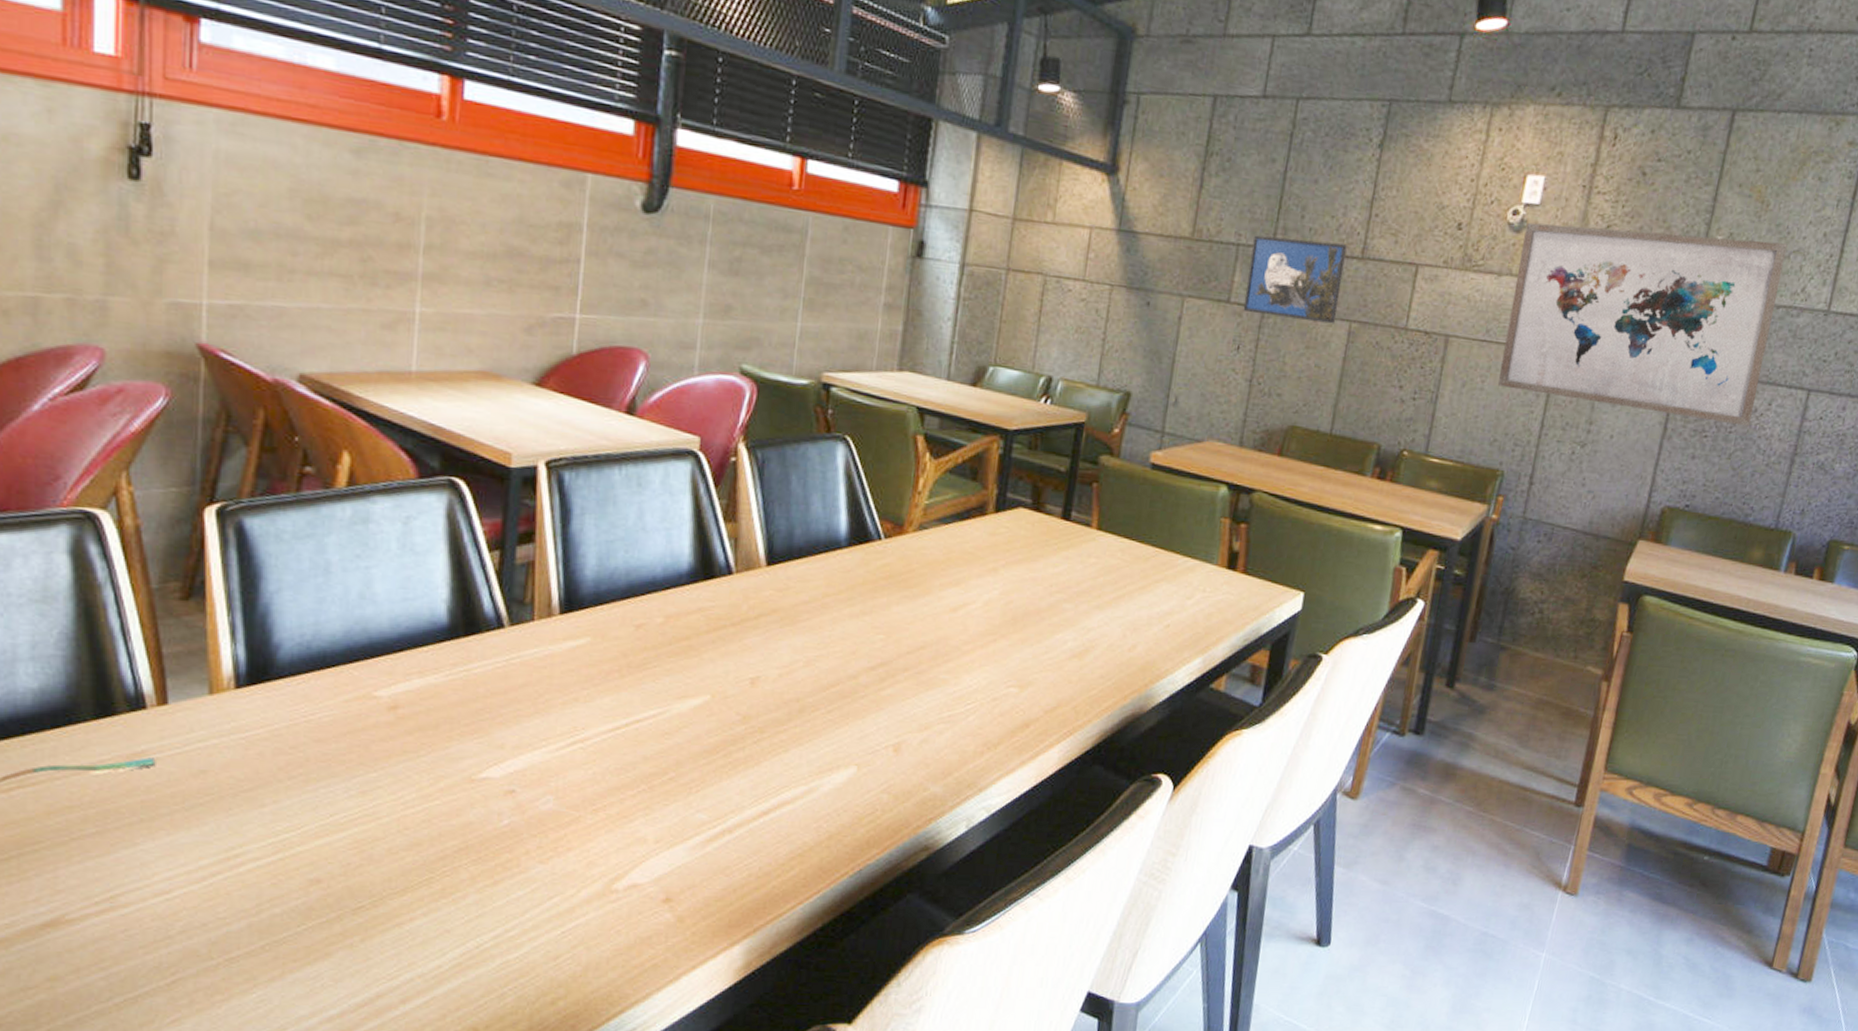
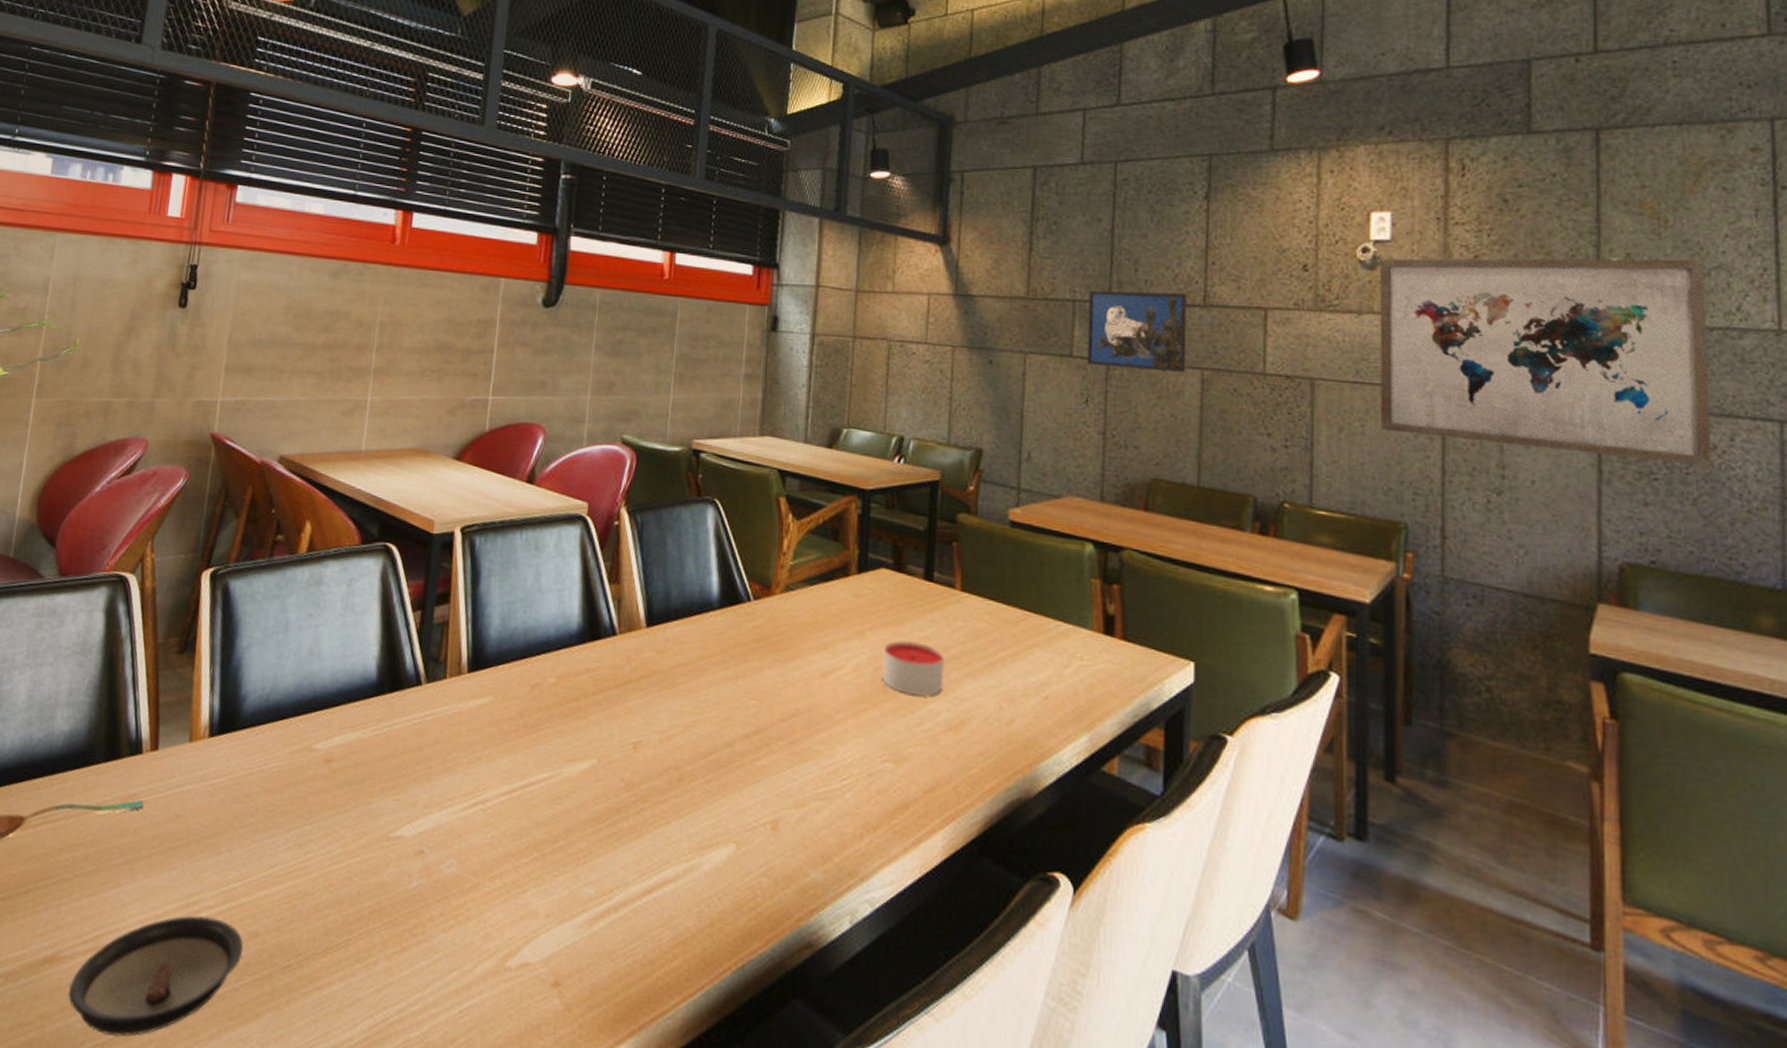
saucer: none [82,867,304,989] -> present [69,915,244,1038]
candle: none [1012,576,1075,627] -> present [882,640,945,696]

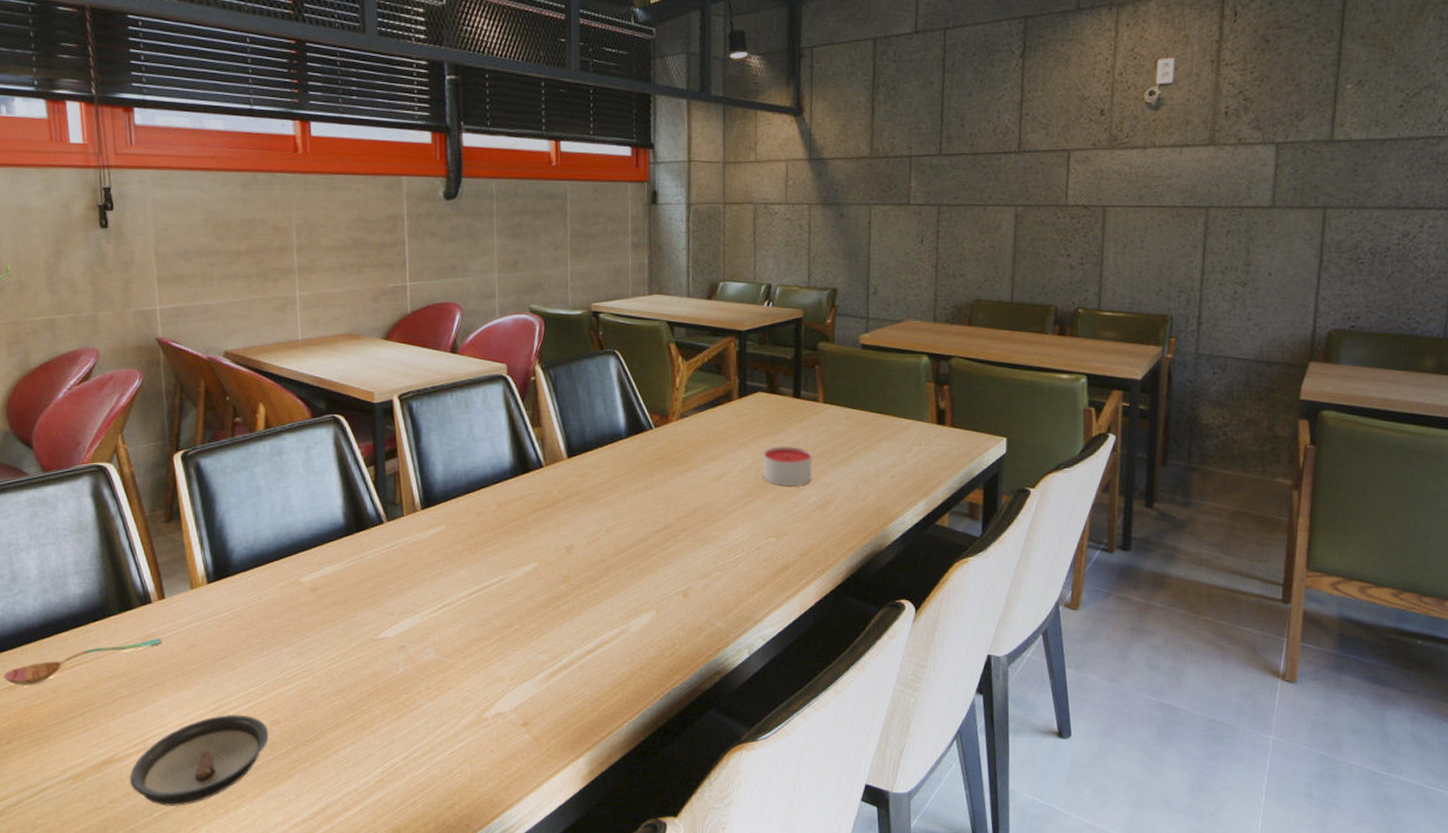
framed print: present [1087,290,1187,373] -> none [922,143,1004,211]
wall art: present [1379,258,1712,466] -> none [1156,82,1418,250]

